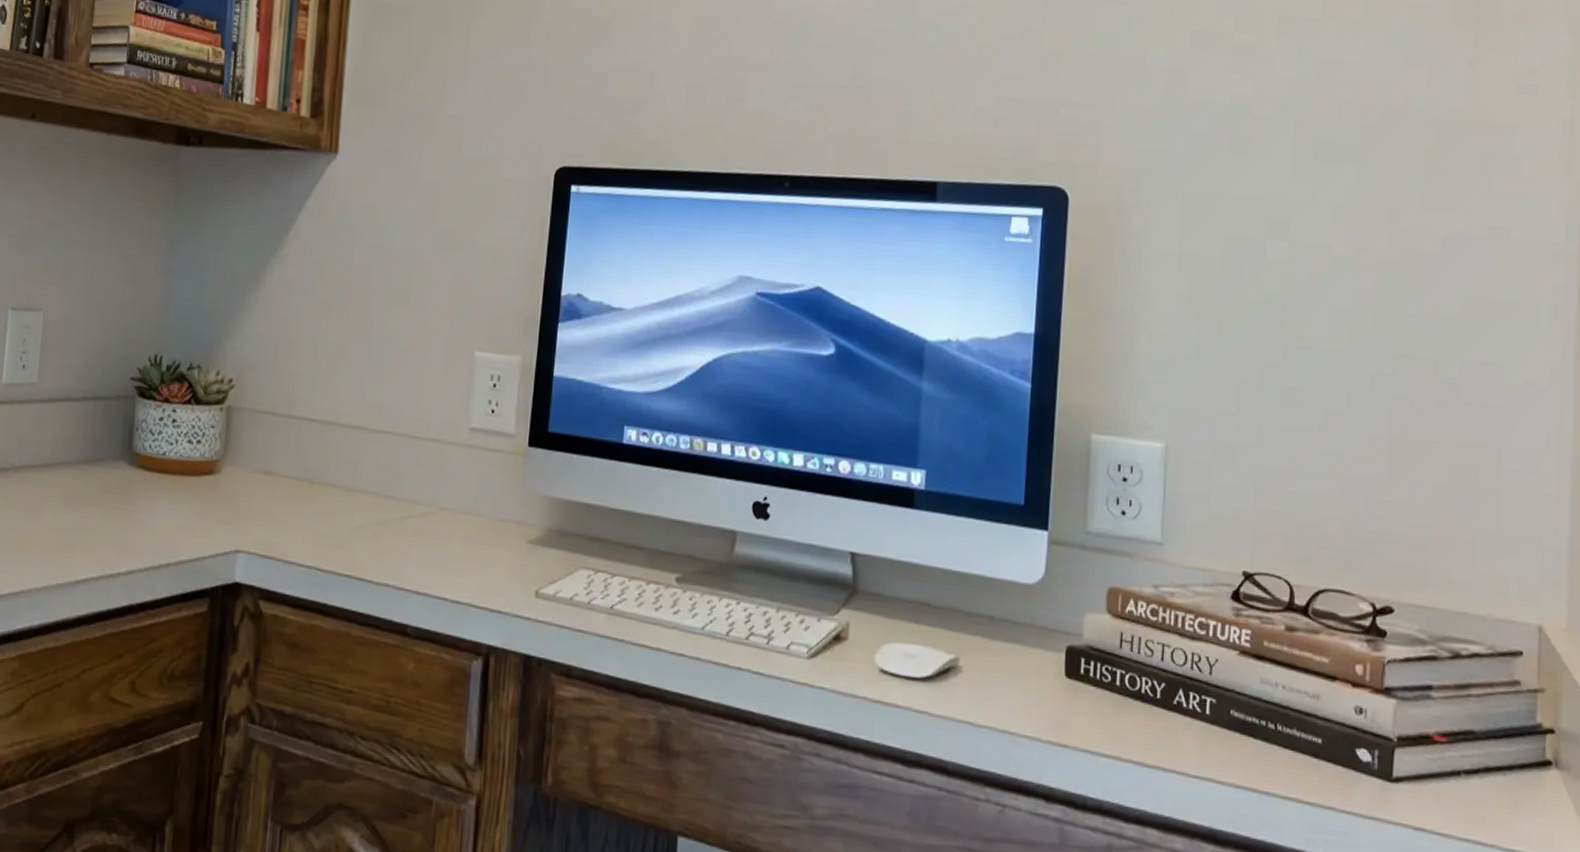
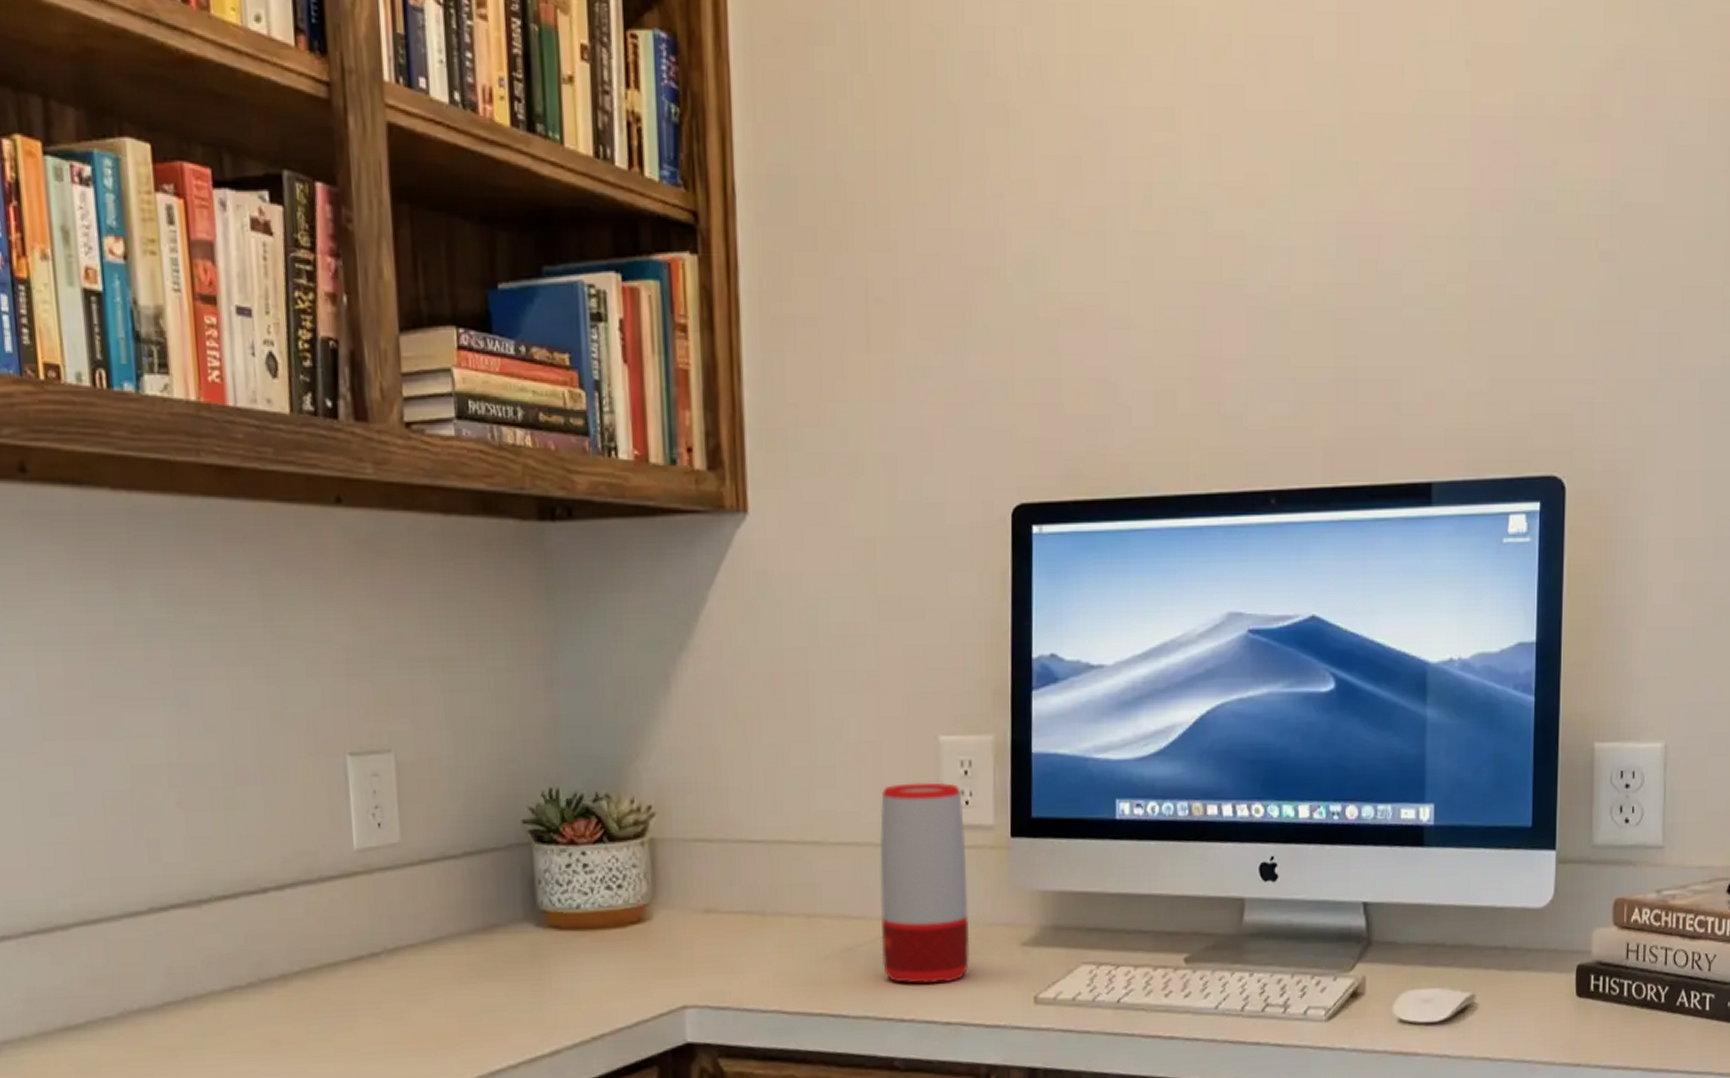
speaker: none [406,388,490,567] -> present [879,782,970,984]

